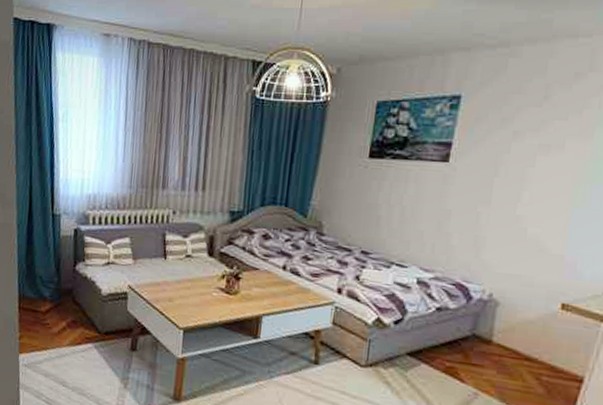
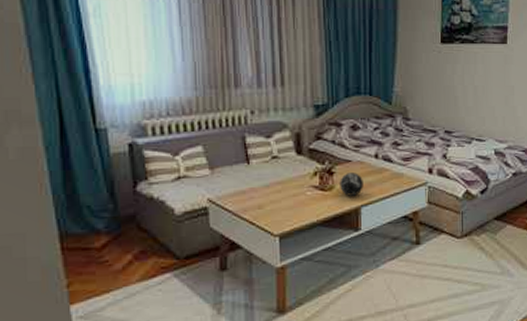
decorative orb: none [244,280,268,304] -> present [340,173,363,196]

